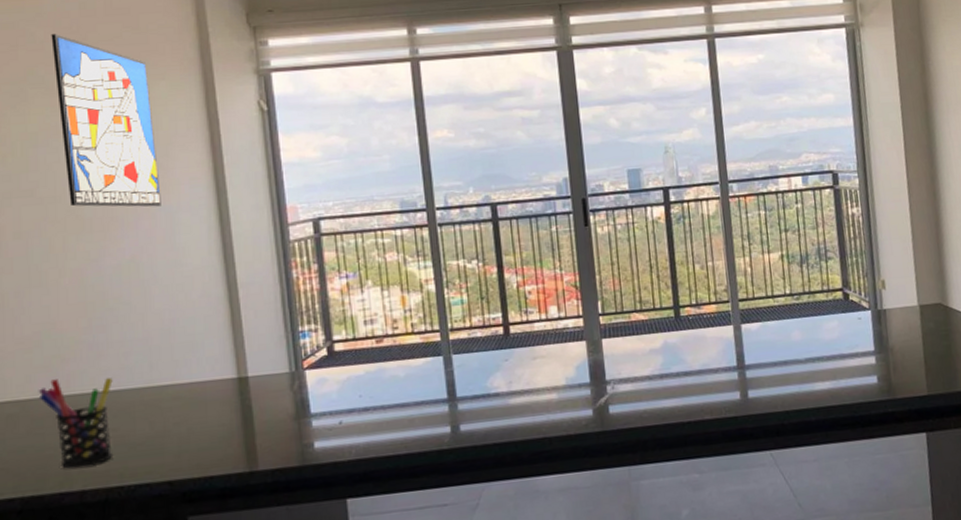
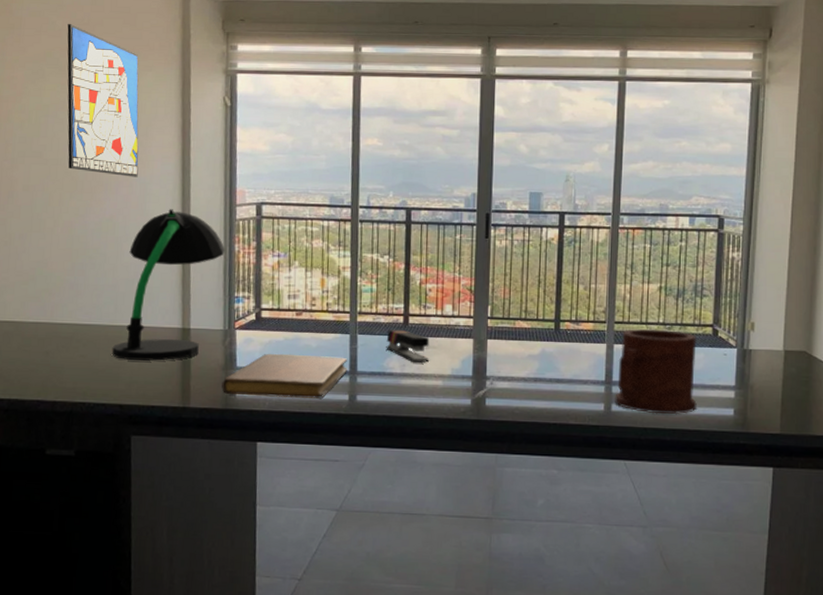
pen holder: present [38,378,114,469] -> none [29,308,86,382]
desk lamp: none [151,238,281,427] -> present [111,209,225,361]
notebook: none [295,383,445,448] -> present [222,353,348,399]
stapler: none [486,341,539,378] -> present [386,329,430,363]
mug: none [748,300,838,395] -> present [615,329,697,415]

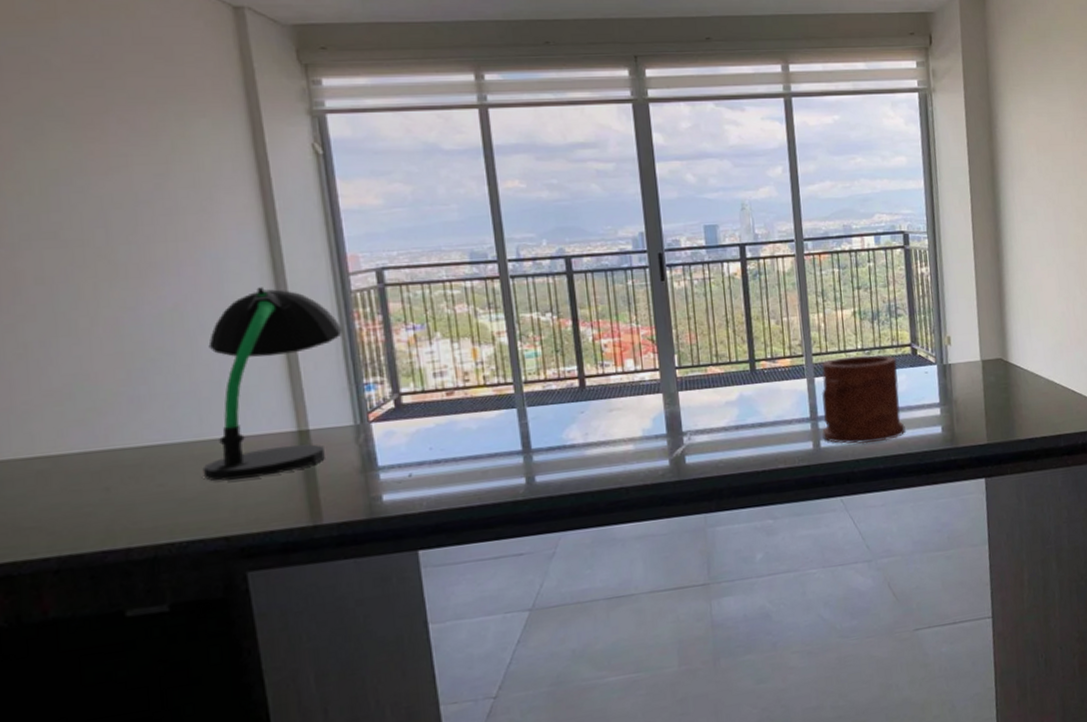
wall art: present [67,24,139,177] -> none [70,62,206,253]
notebook: present [222,353,348,399] -> none [361,435,520,501]
stapler: present [386,329,430,363] -> none [561,394,615,430]

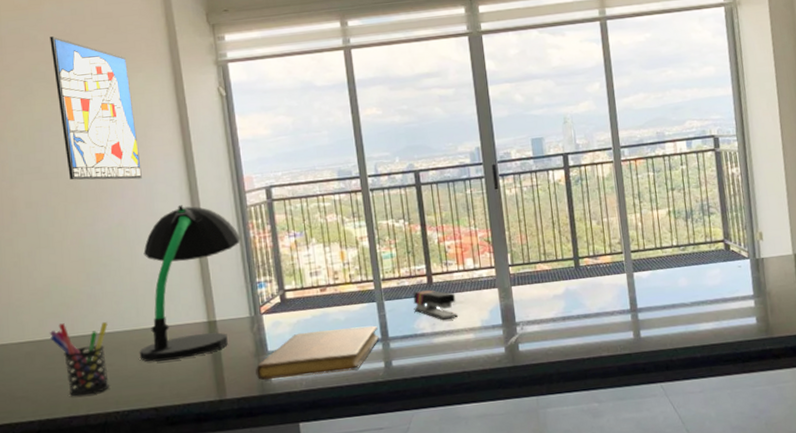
wall art: none [70,62,206,253] -> present [50,36,142,180]
pen holder: none [72,431,162,526] -> present [49,322,110,397]
notebook: none [361,435,520,501] -> present [255,325,379,380]
stapler: none [561,394,615,430] -> present [413,289,458,321]
mug: present [821,354,906,444] -> none [639,250,721,334]

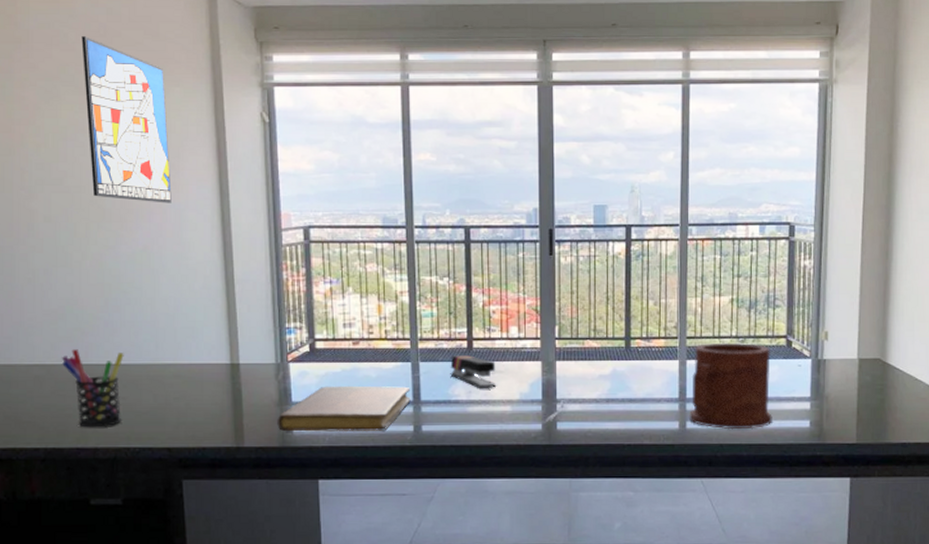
desk lamp: present [139,205,241,362] -> none [155,236,272,400]
mug: none [639,250,721,334] -> present [689,342,773,430]

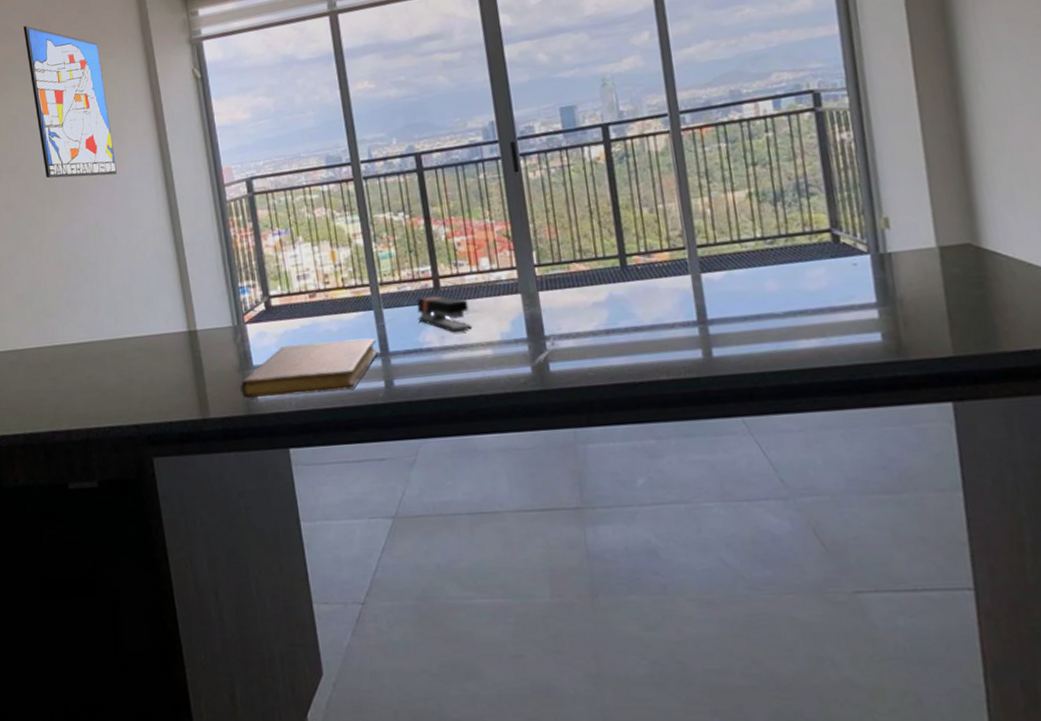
pen holder: present [61,349,124,428] -> none [30,331,91,410]
mug: present [689,342,773,430] -> none [709,243,828,354]

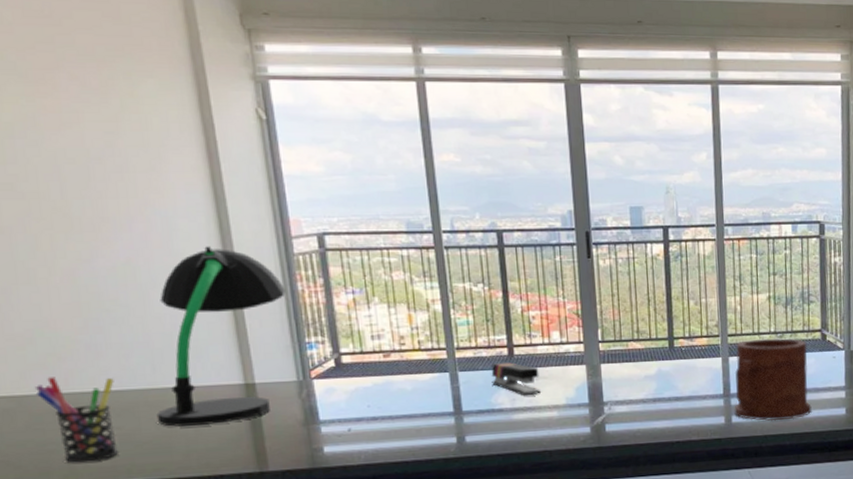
wall art: present [23,25,117,179] -> none [20,16,156,210]
pen holder: none [30,331,91,410] -> present [34,377,120,463]
desk lamp: none [118,202,221,375] -> present [156,246,286,427]
notebook: present [240,338,378,399] -> none [304,397,452,452]
mug: none [709,243,828,354] -> present [734,338,812,421]

